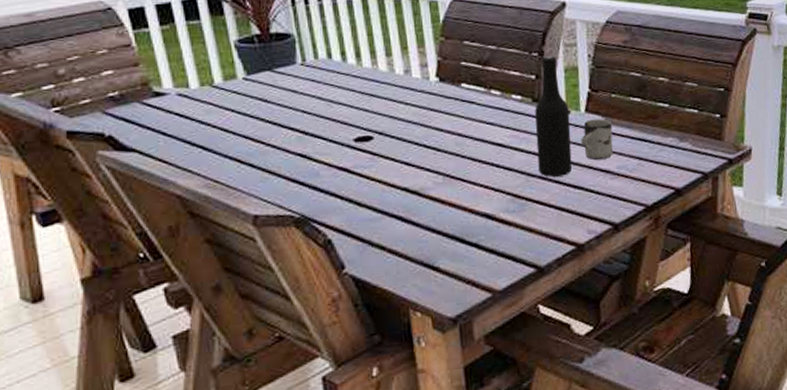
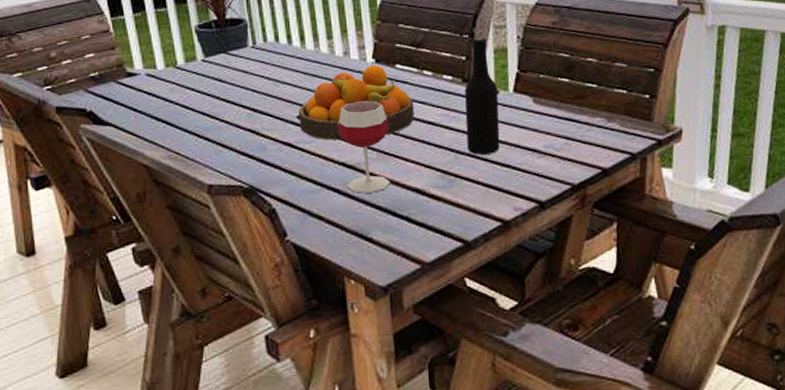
fruit bowl: none [355,83,482,165] -> present [298,64,414,141]
wineglass: none [400,122,459,221] -> present [339,101,391,194]
cup: present [580,119,613,160] -> none [508,99,541,139]

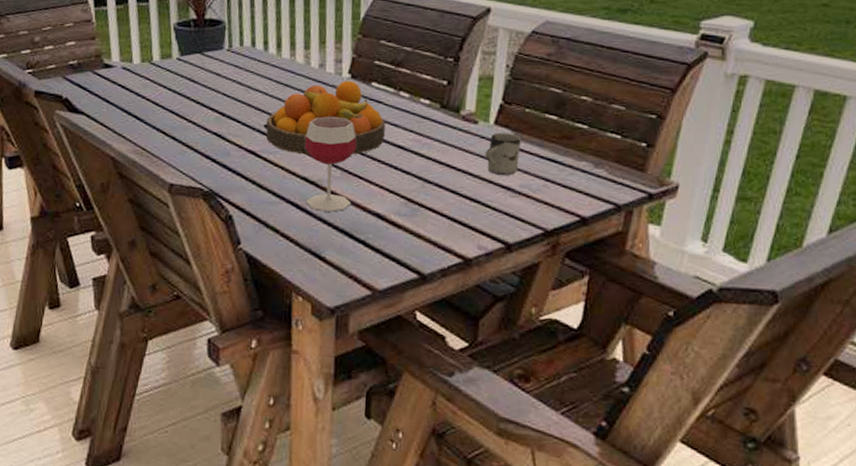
bottle: present [465,38,500,156] -> none [436,63,477,188]
cup: none [508,99,541,139] -> present [485,132,521,175]

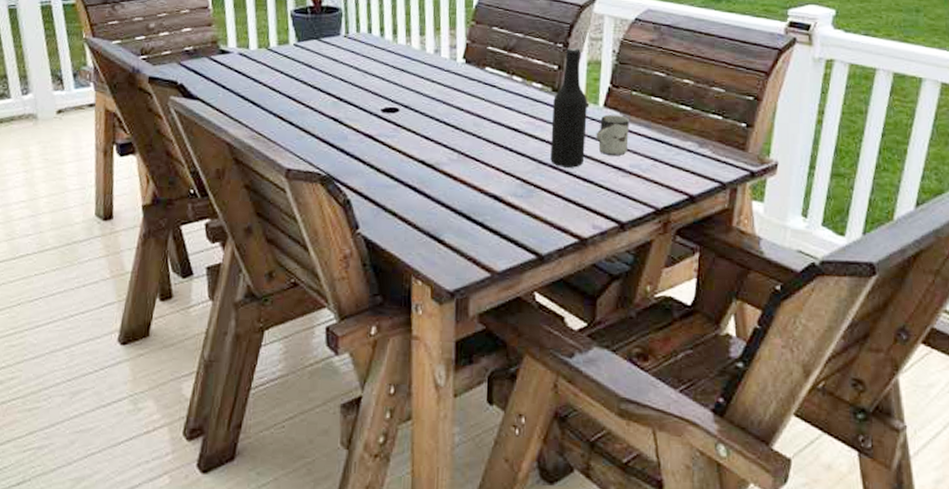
fruit bowl: present [265,80,386,155] -> none [383,65,500,138]
wineglass: present [305,117,357,212] -> none [422,101,473,195]
bottle: none [436,63,477,188] -> present [550,48,587,169]

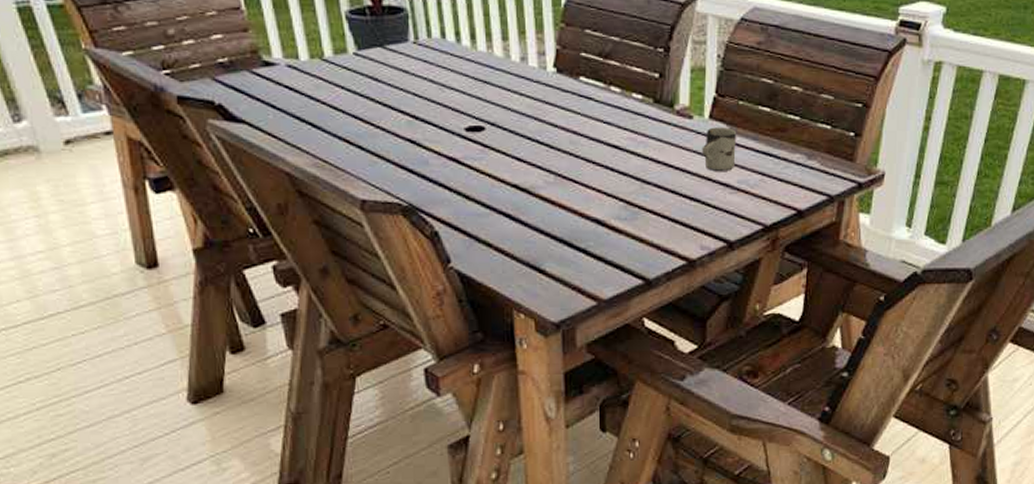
bottle: present [550,48,587,169] -> none [654,53,692,187]

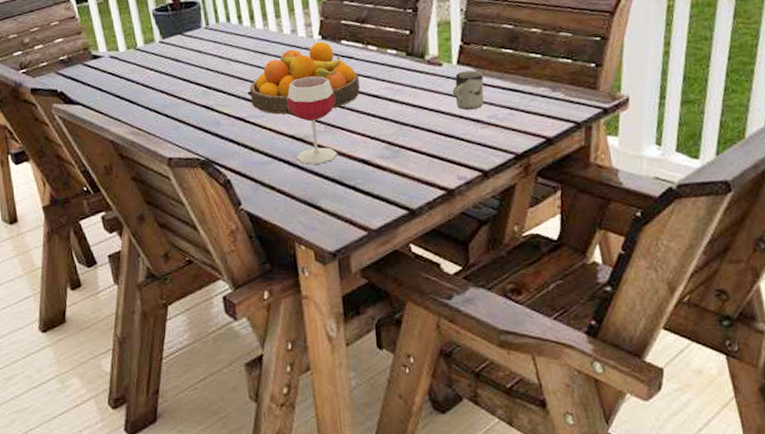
fruit bowl: none [467,74,598,160] -> present [250,41,360,115]
wineglass: none [513,116,569,221] -> present [288,76,338,165]

